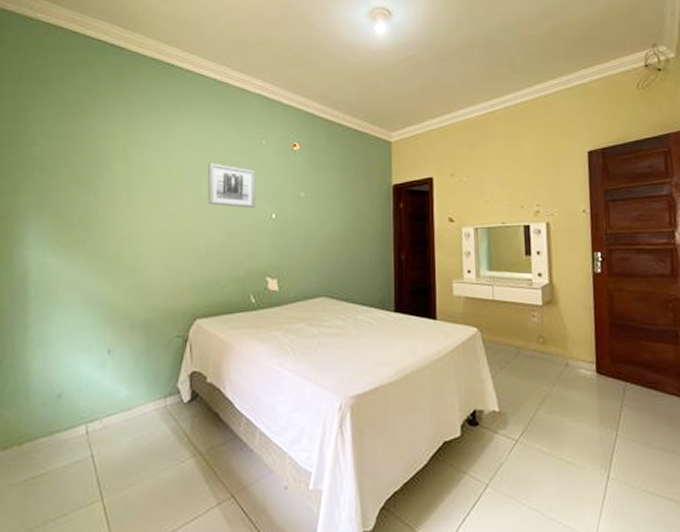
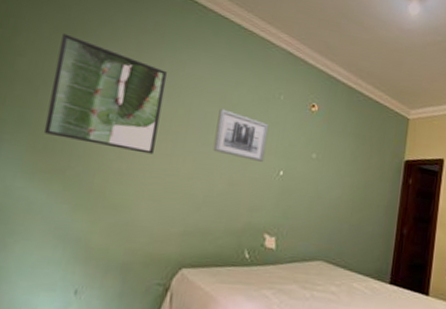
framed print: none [61,117,158,216] -> present [43,33,167,155]

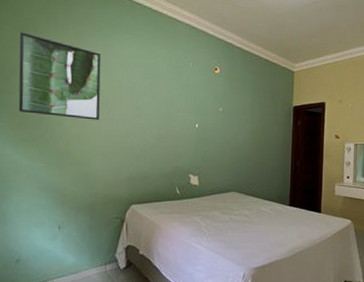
wall art: present [213,108,269,162] -> none [143,79,184,118]

